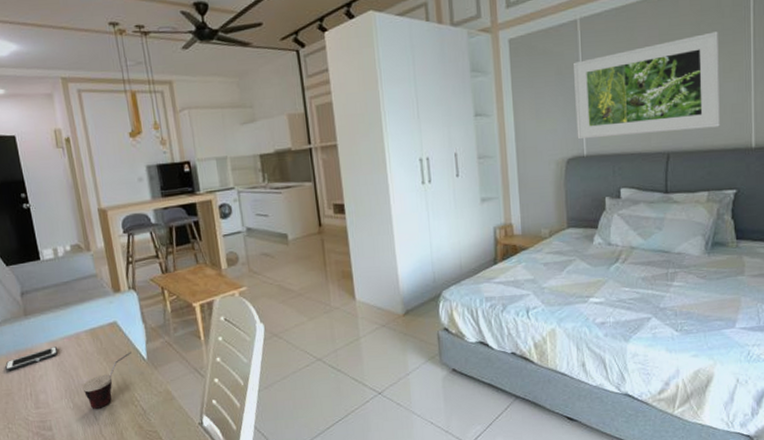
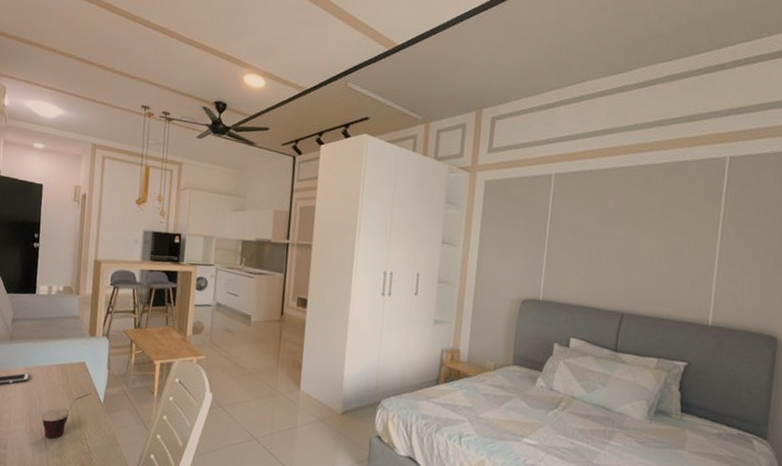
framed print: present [574,31,720,140] -> none [535,208,688,299]

